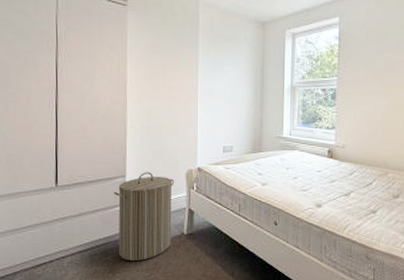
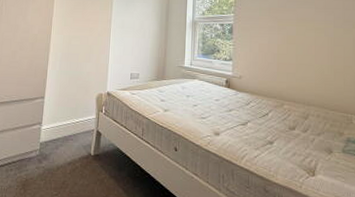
laundry hamper: present [113,172,174,261] -> none [32,94,86,179]

